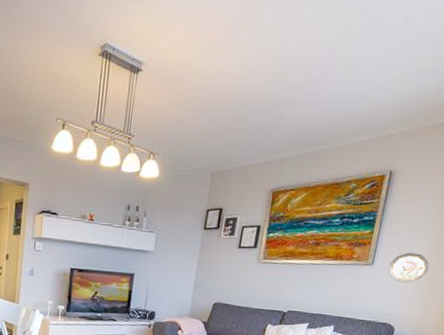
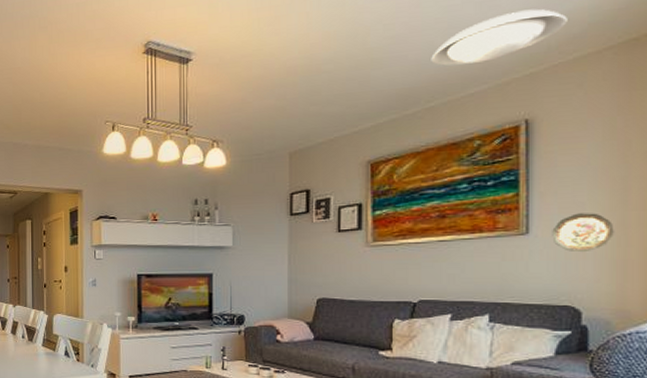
ceiling light: none [334,75,437,116] -> present [431,9,567,66]

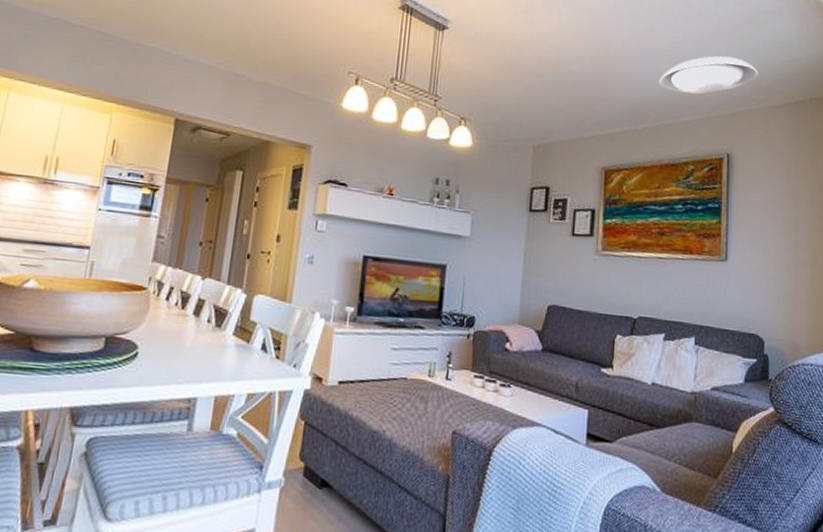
decorative plate: present [552,213,614,253] -> none [744,247,788,285]

